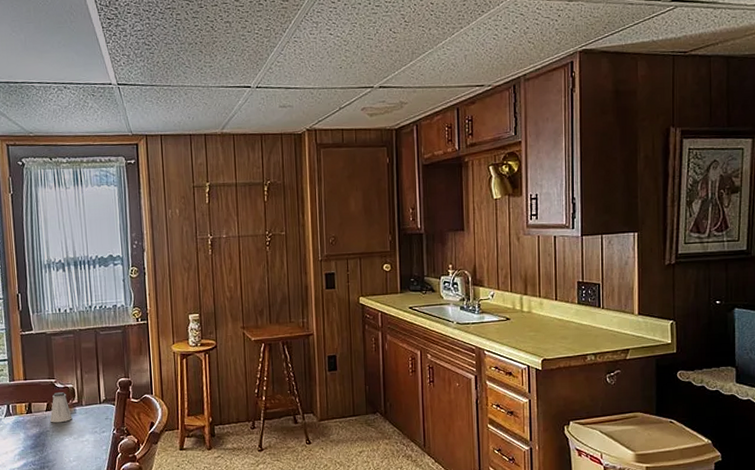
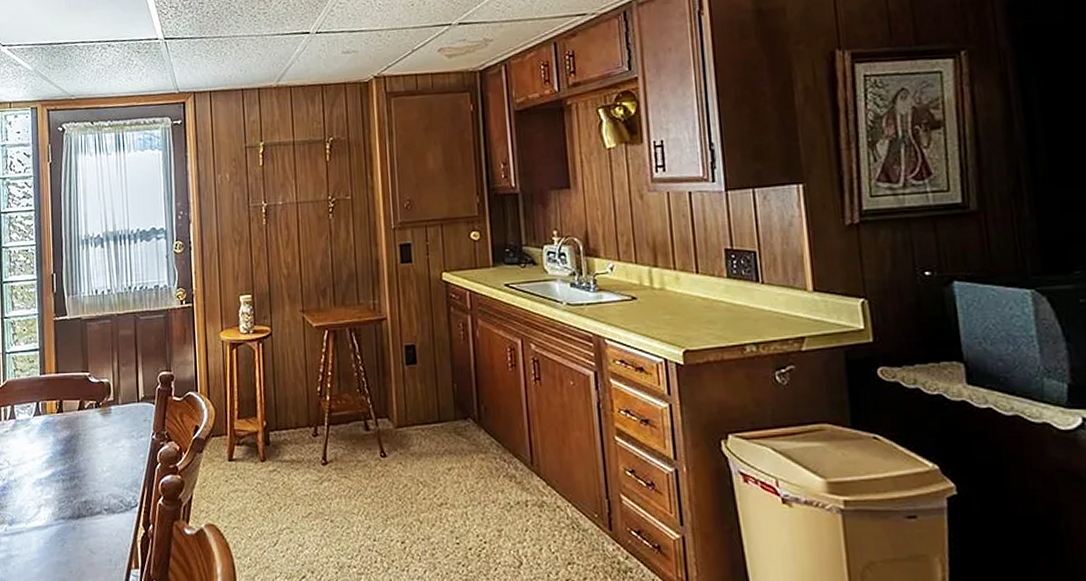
saltshaker: present [50,392,73,423] -> none [82,388,107,425]

